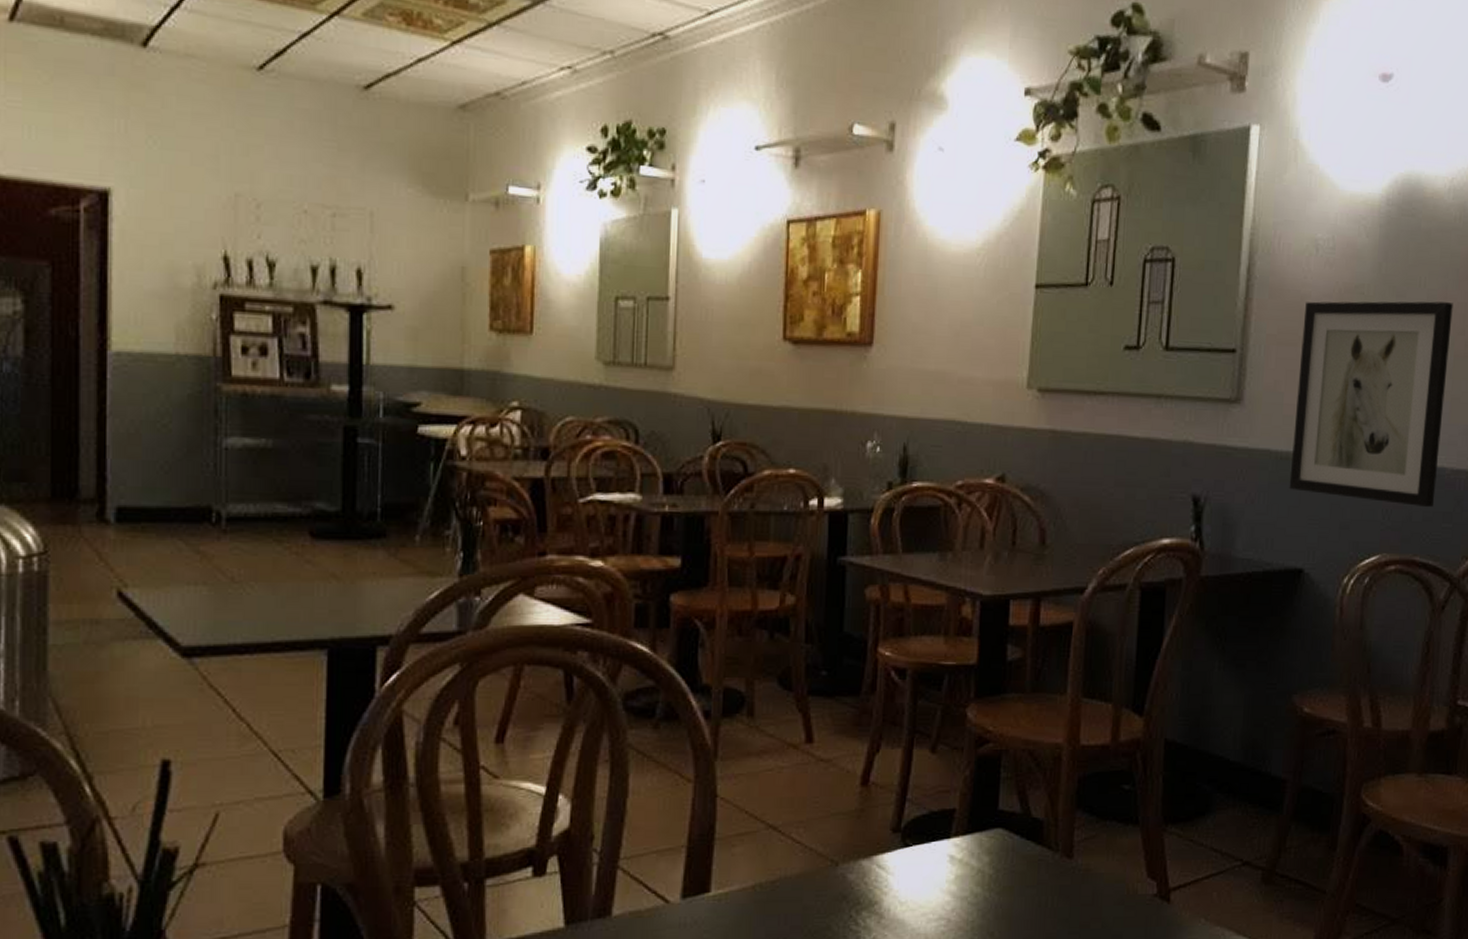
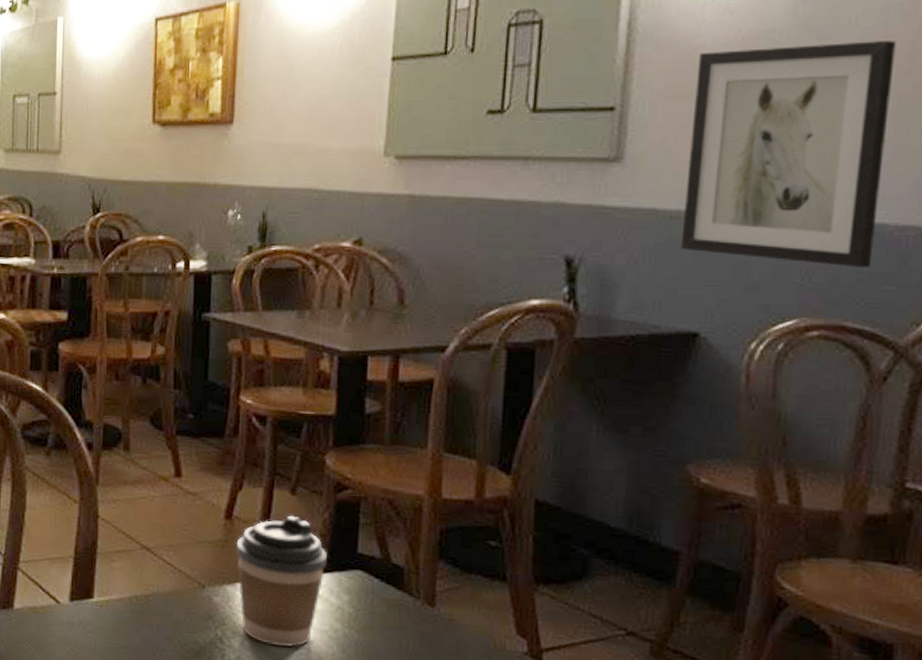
coffee cup: none [872,776,968,921] -> present [236,515,327,647]

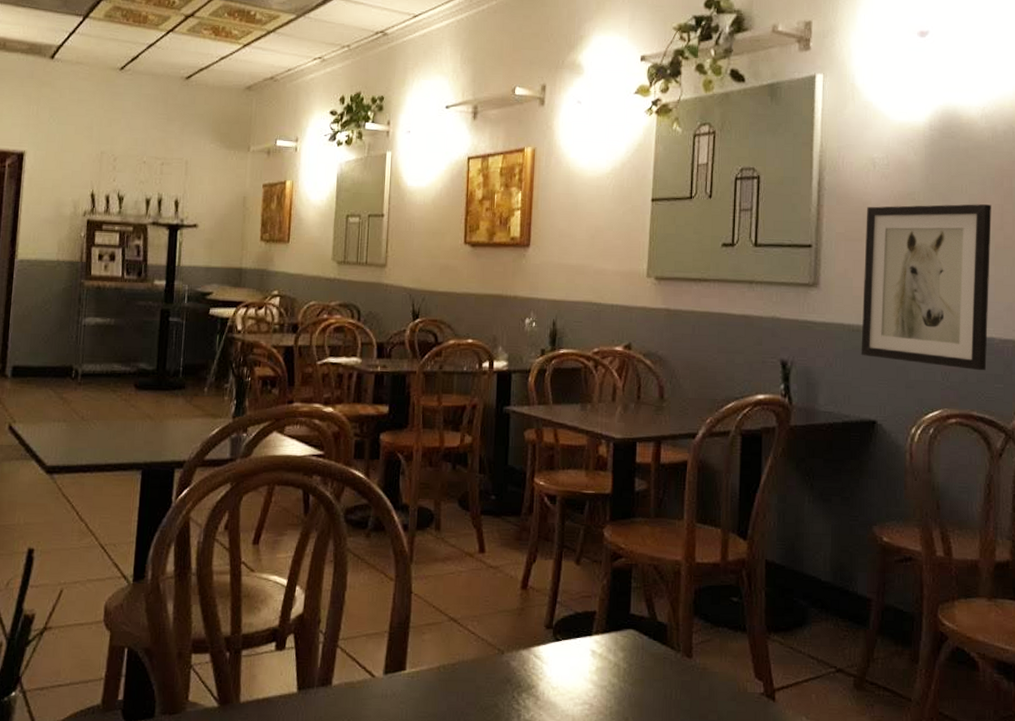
coffee cup: present [236,515,327,647] -> none [530,583,606,704]

